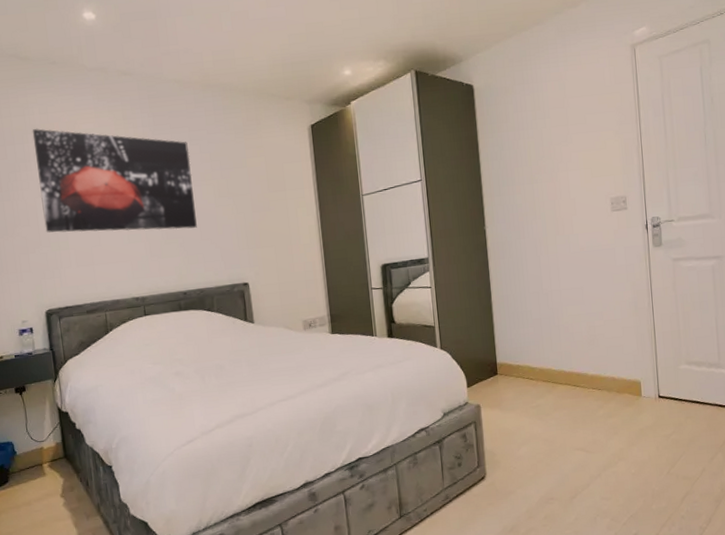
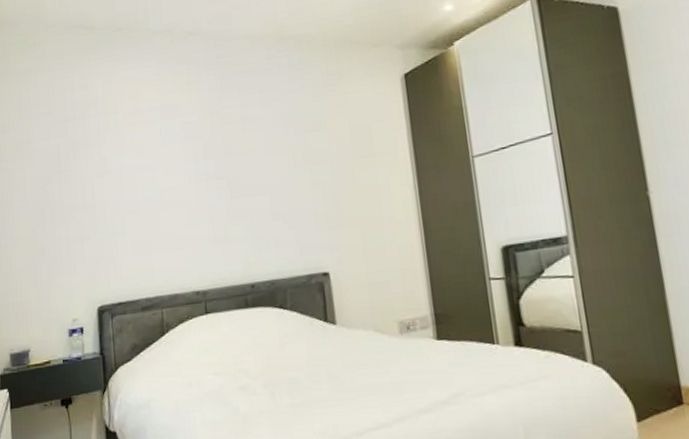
wall art: present [32,128,197,233] -> none [94,100,268,216]

